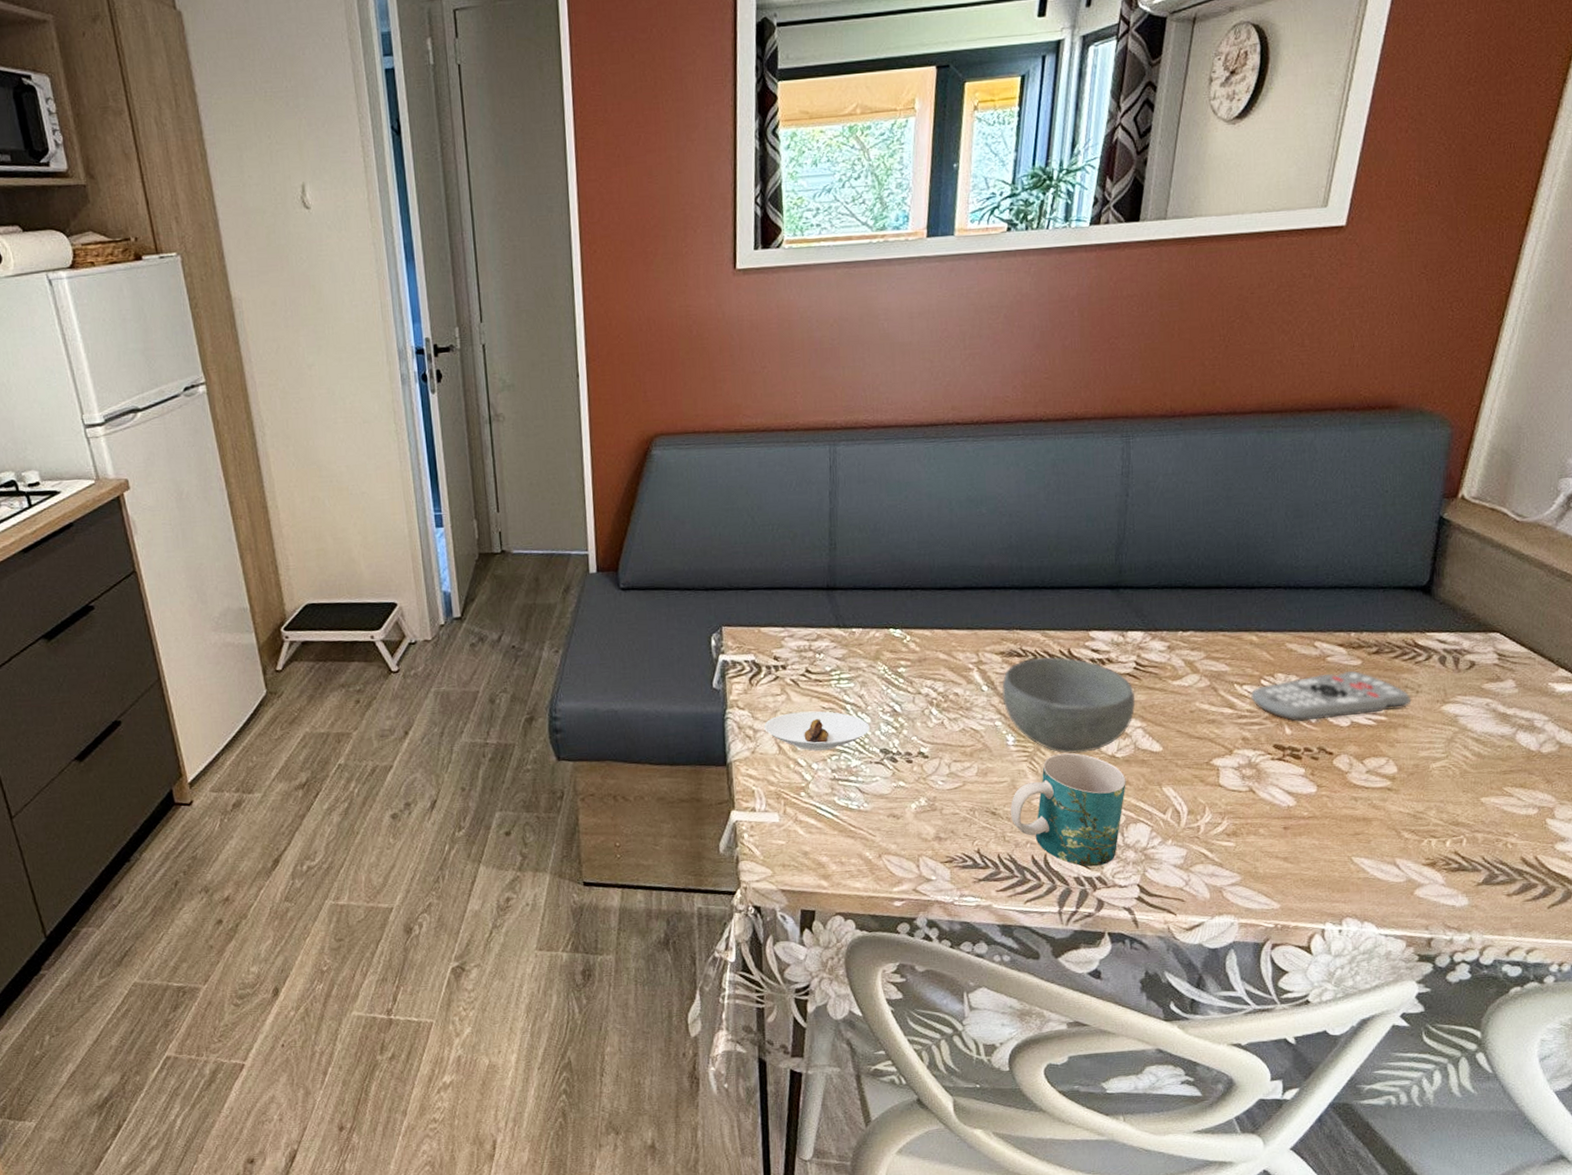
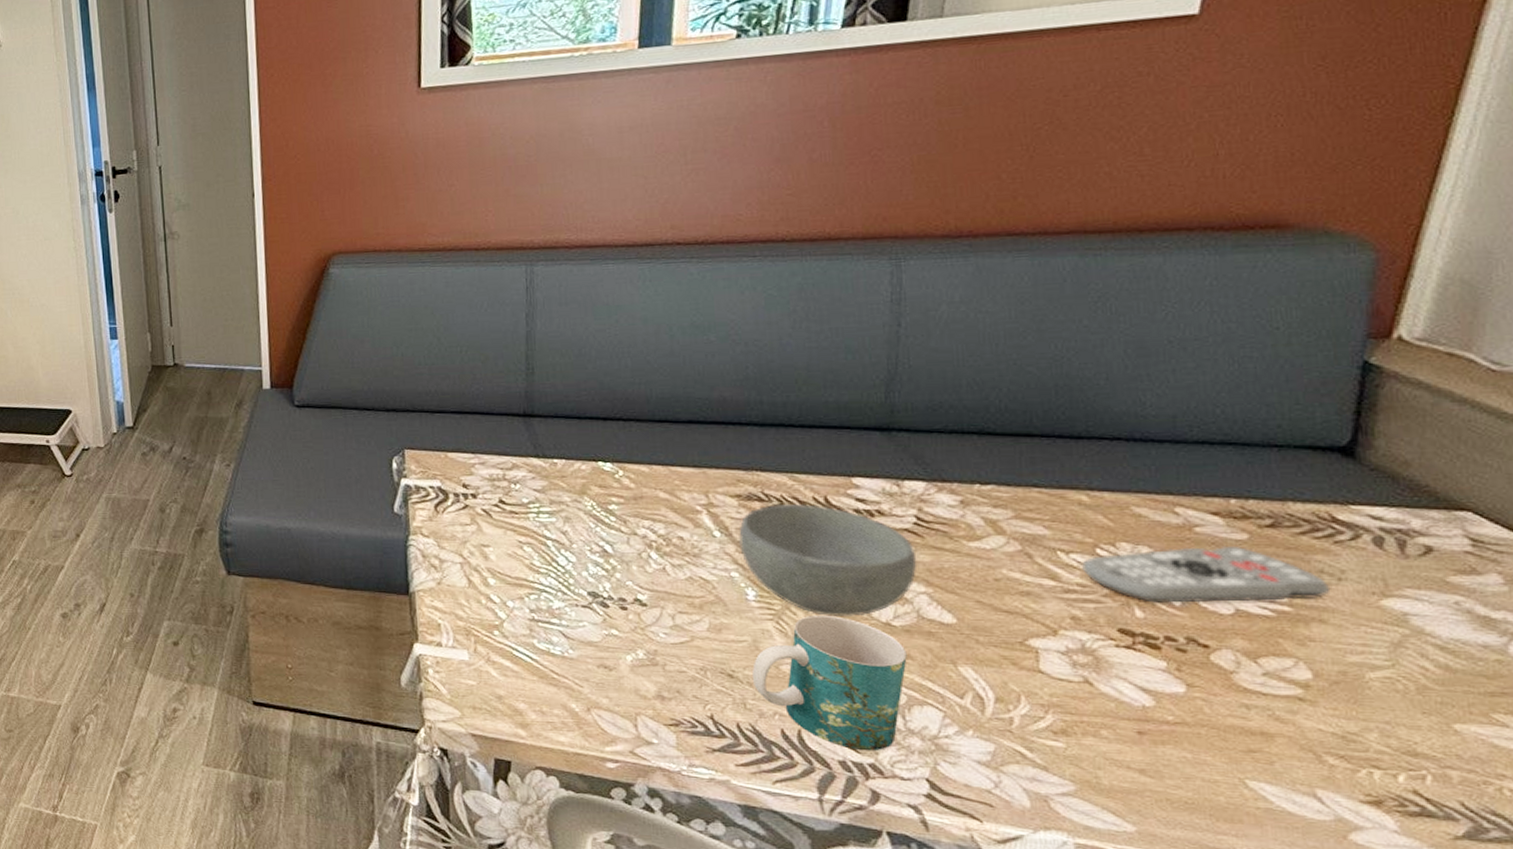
saucer: present [764,711,871,751] -> none [452,545,576,589]

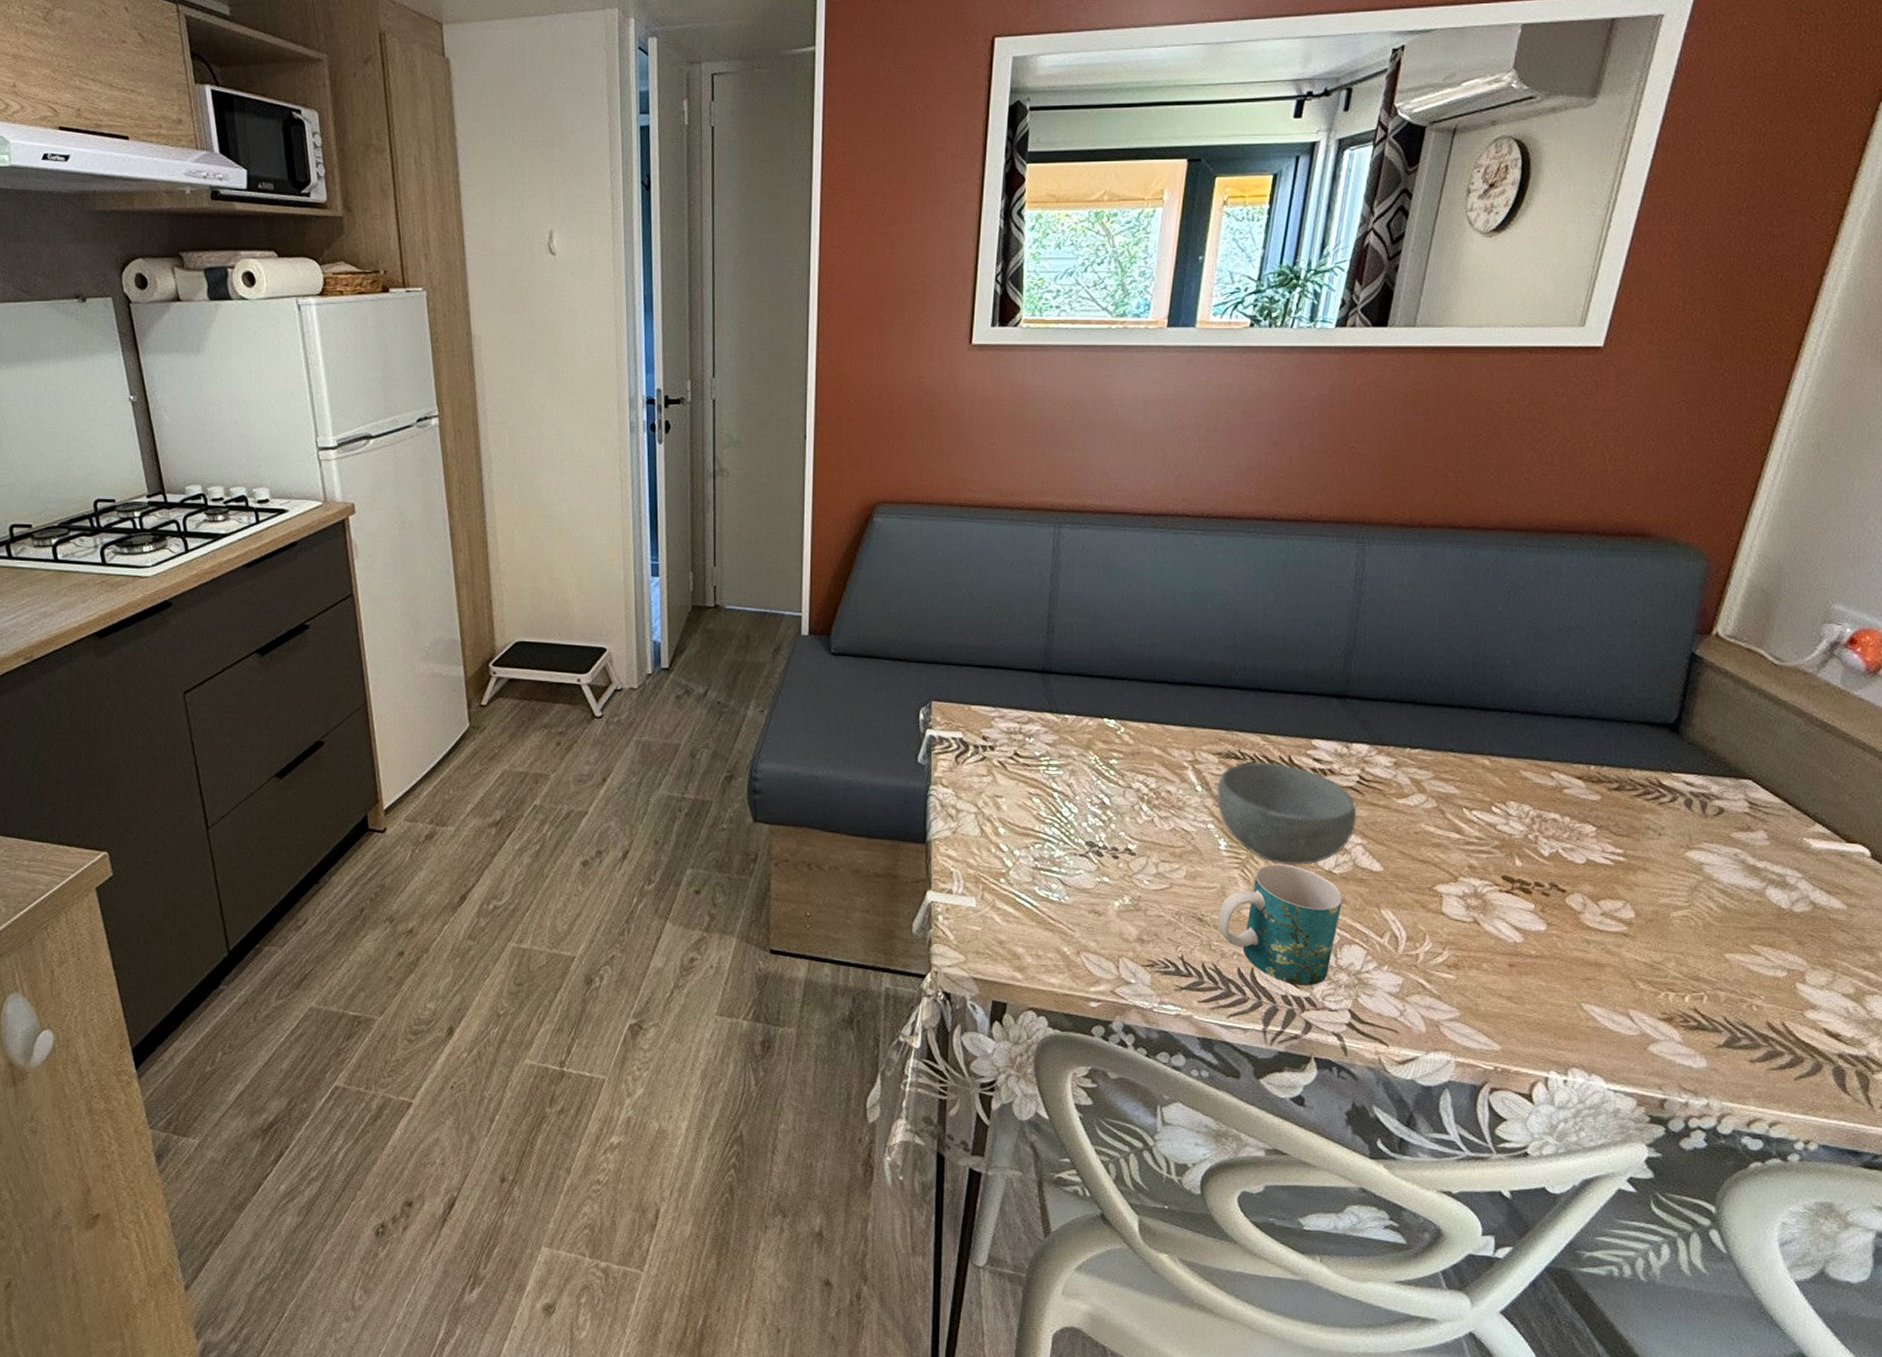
remote control: present [1082,545,1331,603] -> none [1480,805,1653,854]

